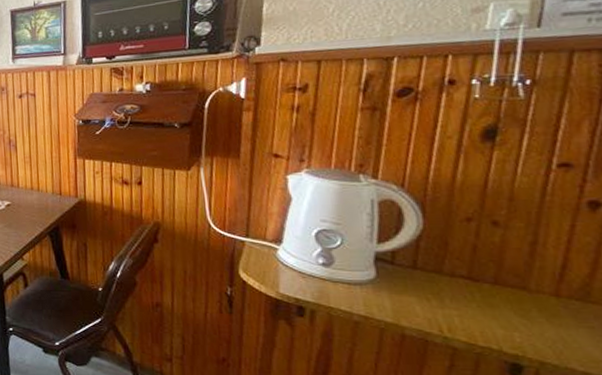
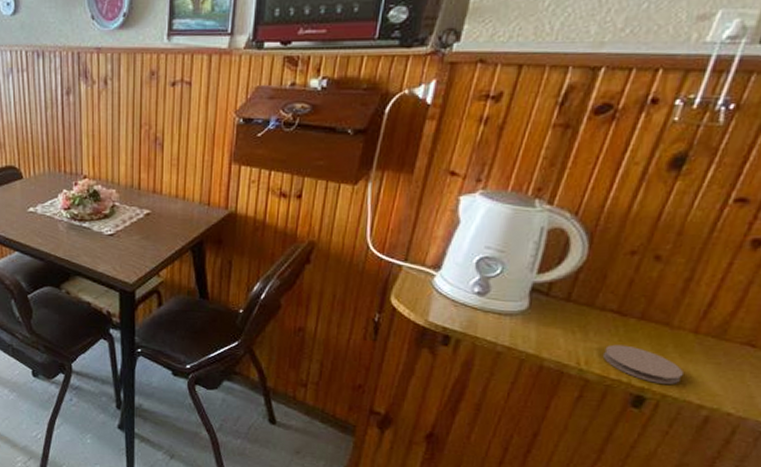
coaster: none [464,310,556,351] -> present [602,344,684,384]

